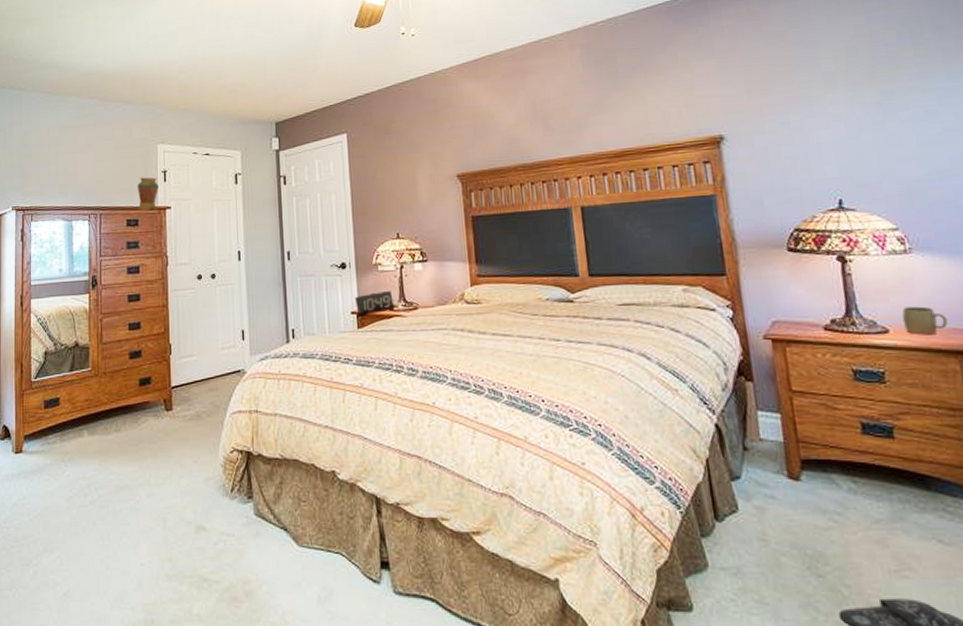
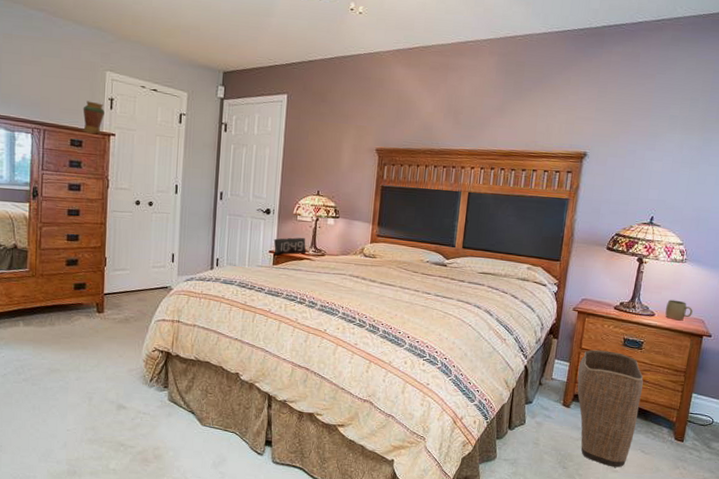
laundry basket: none [795,390,919,570] -> present [577,349,644,468]

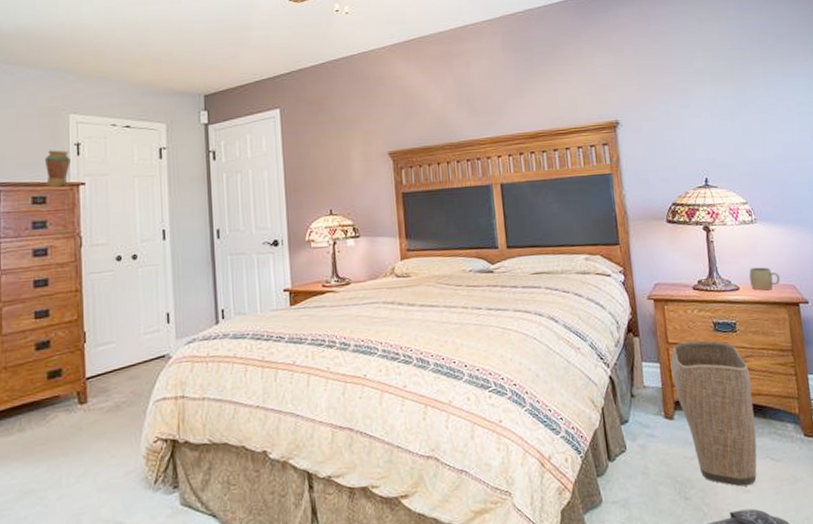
alarm clock: present [273,237,307,256] -> none [287,266,328,294]

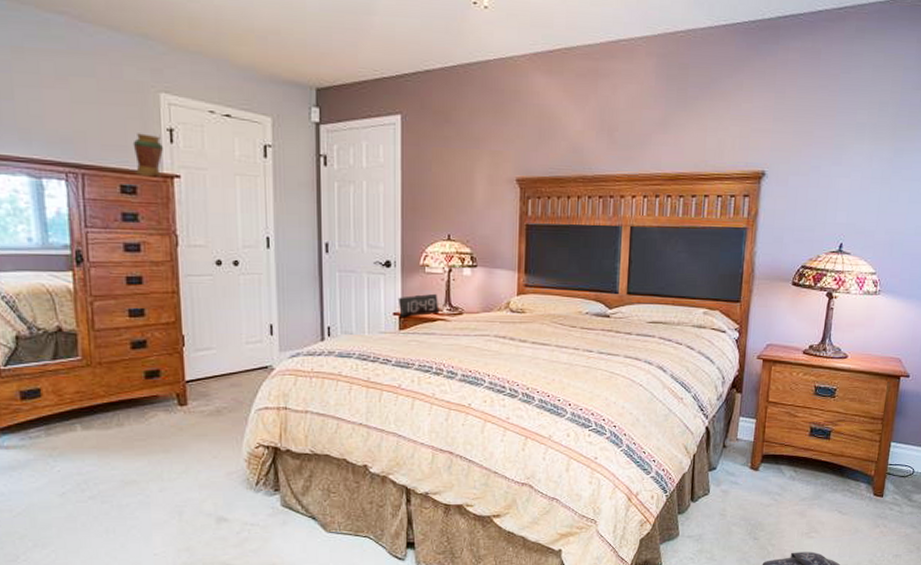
alarm clock: none [287,266,328,294] -> present [398,293,440,318]
laundry basket: present [670,340,757,487] -> none [765,402,838,533]
mug: present [748,267,780,291] -> none [859,338,889,361]

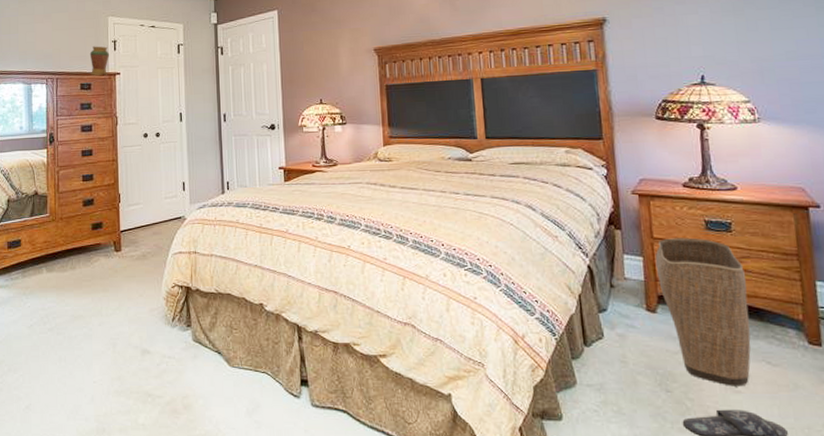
alarm clock: present [398,293,440,318] -> none [282,149,317,172]
laundry basket: none [765,402,838,533] -> present [655,238,751,387]

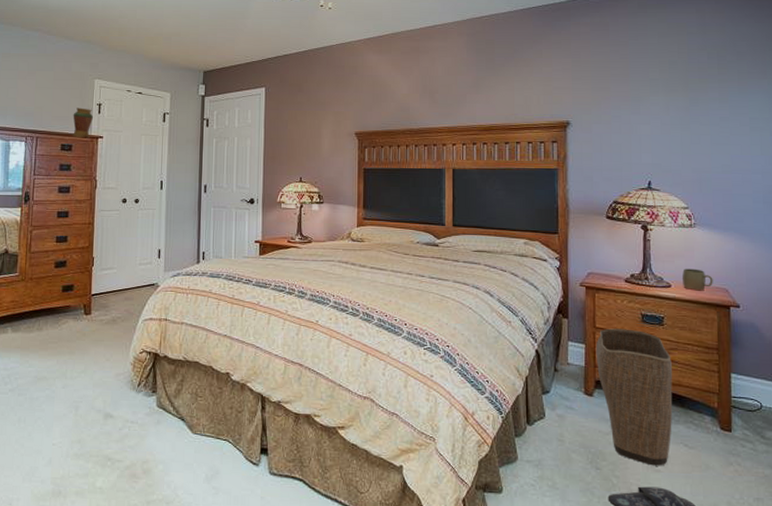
mug: none [748,167,786,192] -> present [681,268,713,291]

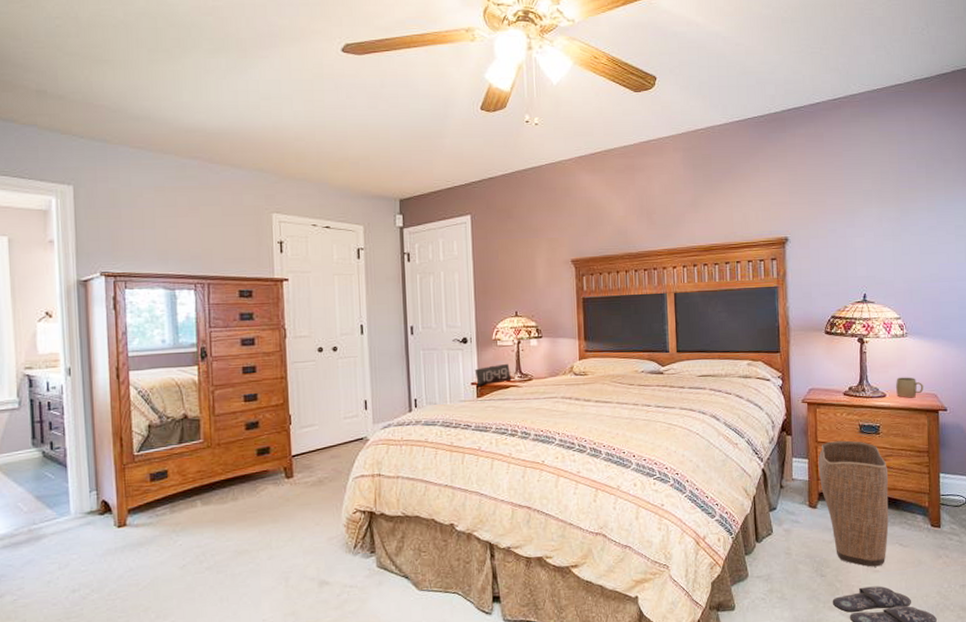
decorative vase: present [72,107,93,138] -> none [250,247,274,282]
alarm clock: none [259,225,293,246] -> present [474,363,512,387]

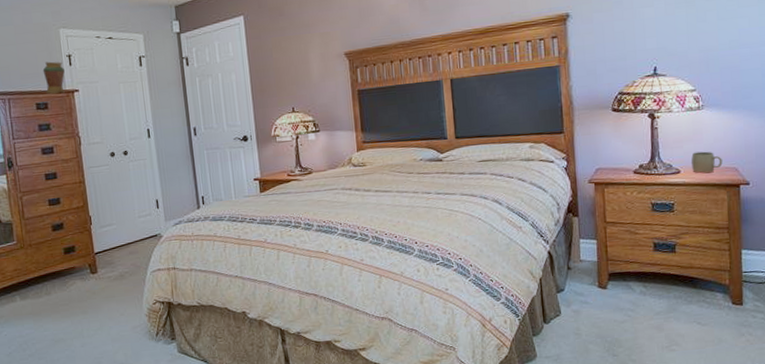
decorative vase: none [250,247,274,282] -> present [42,61,65,94]
alarm clock: present [474,363,512,387] -> none [256,158,292,183]
laundry basket: present [818,440,889,567] -> none [607,219,686,346]

